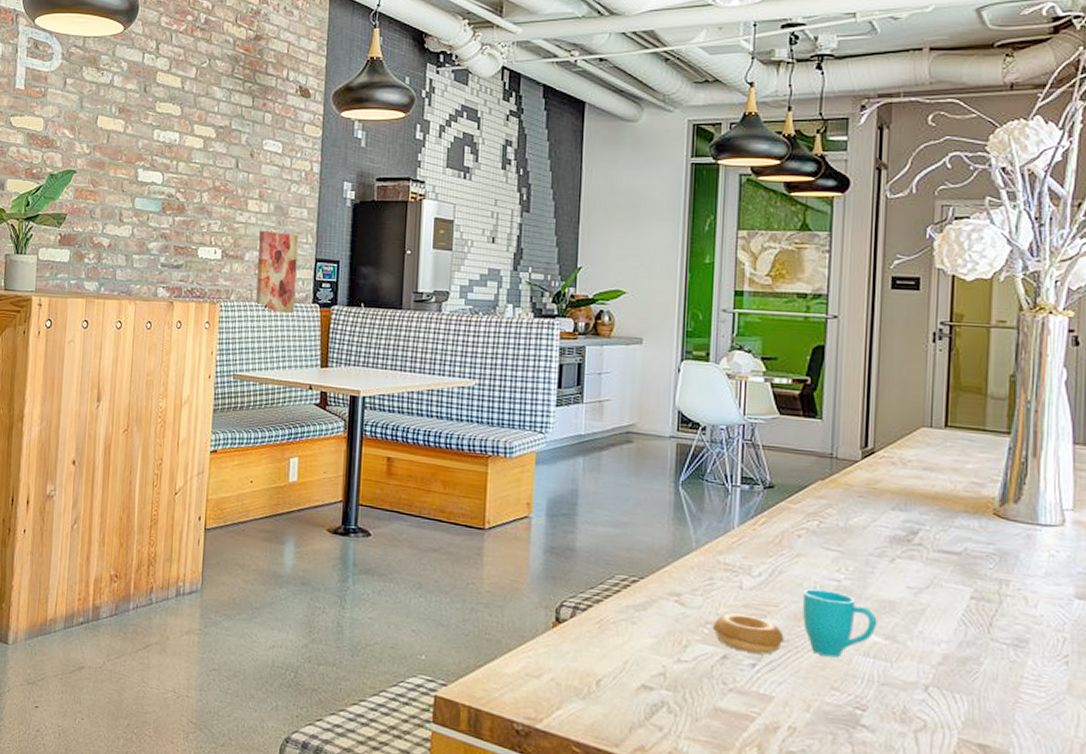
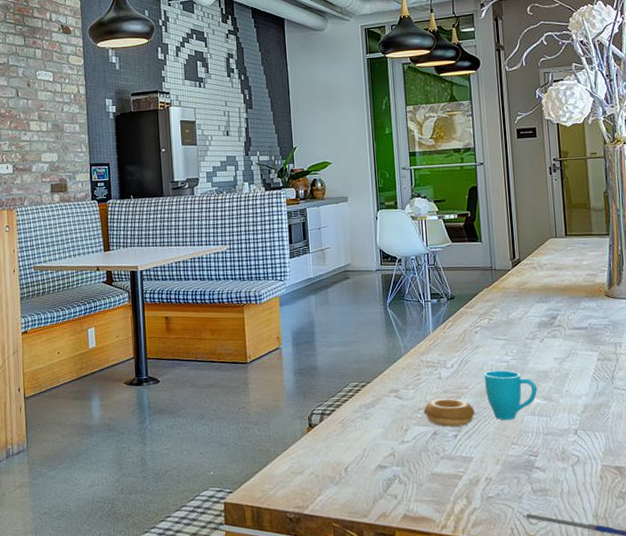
wall art: present [256,230,299,314] -> none [42,145,78,212]

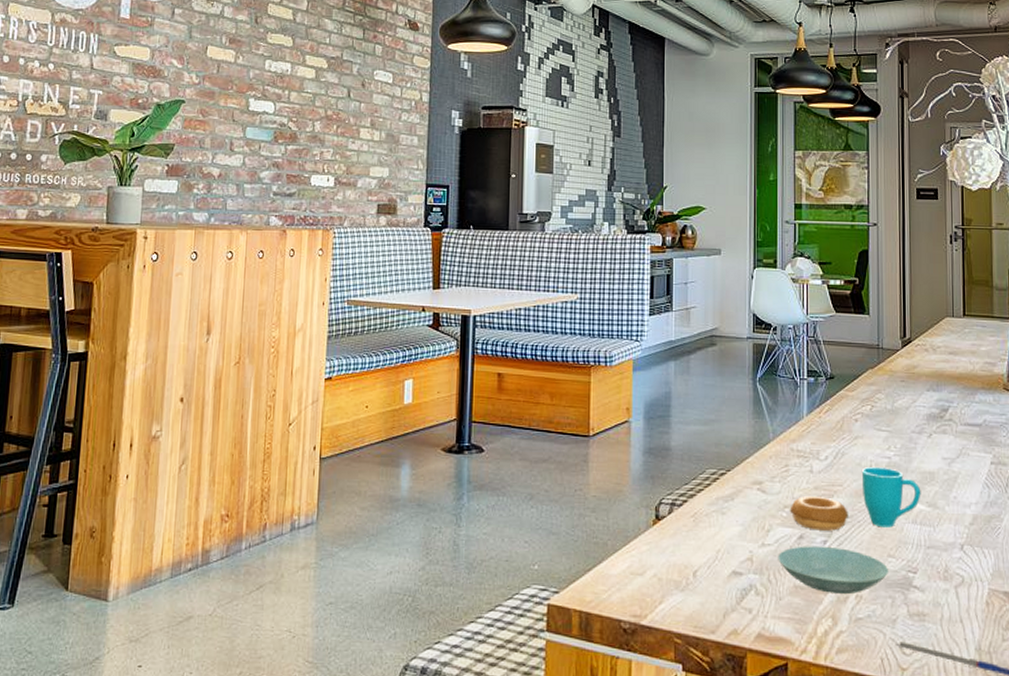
saucer: none [416,439,514,478] -> present [778,546,889,595]

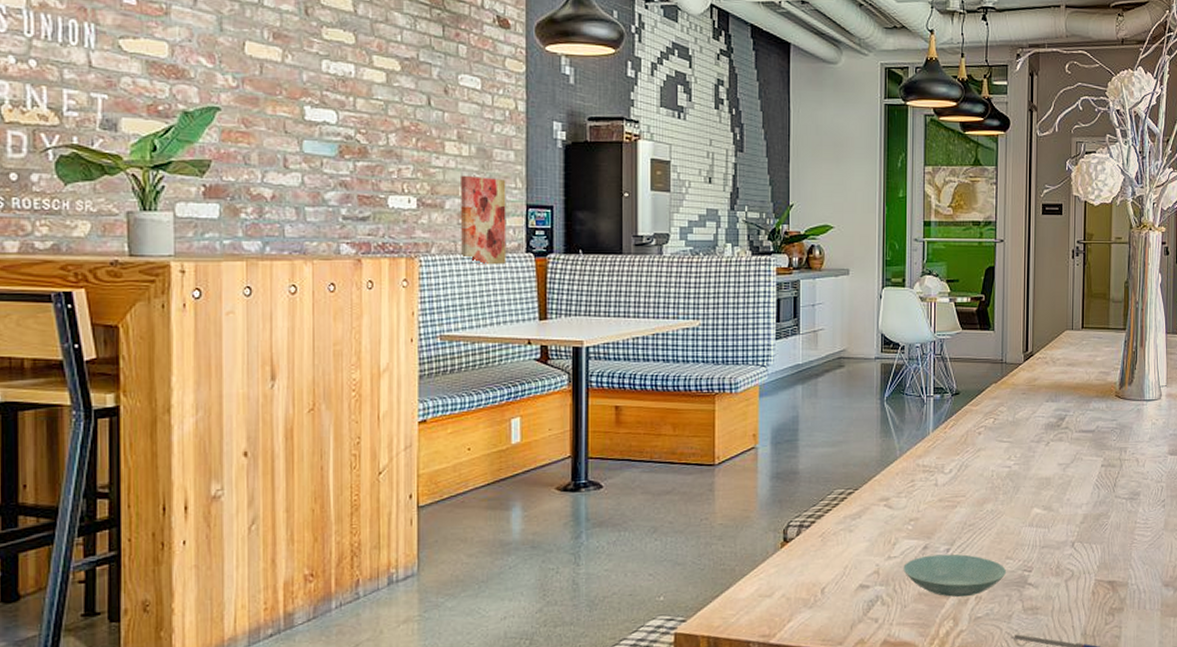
wall art: none [369,157,410,238] -> present [461,175,507,265]
cup: present [790,467,921,531] -> none [915,476,1038,540]

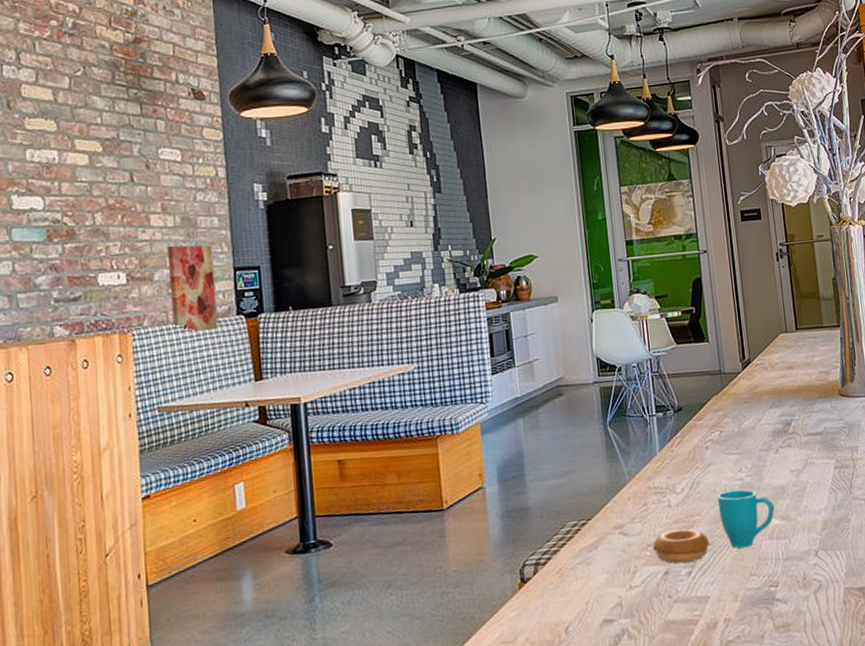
saucer: present [903,554,1007,597] -> none [646,575,753,623]
cup: none [915,476,1038,540] -> present [653,489,775,564]

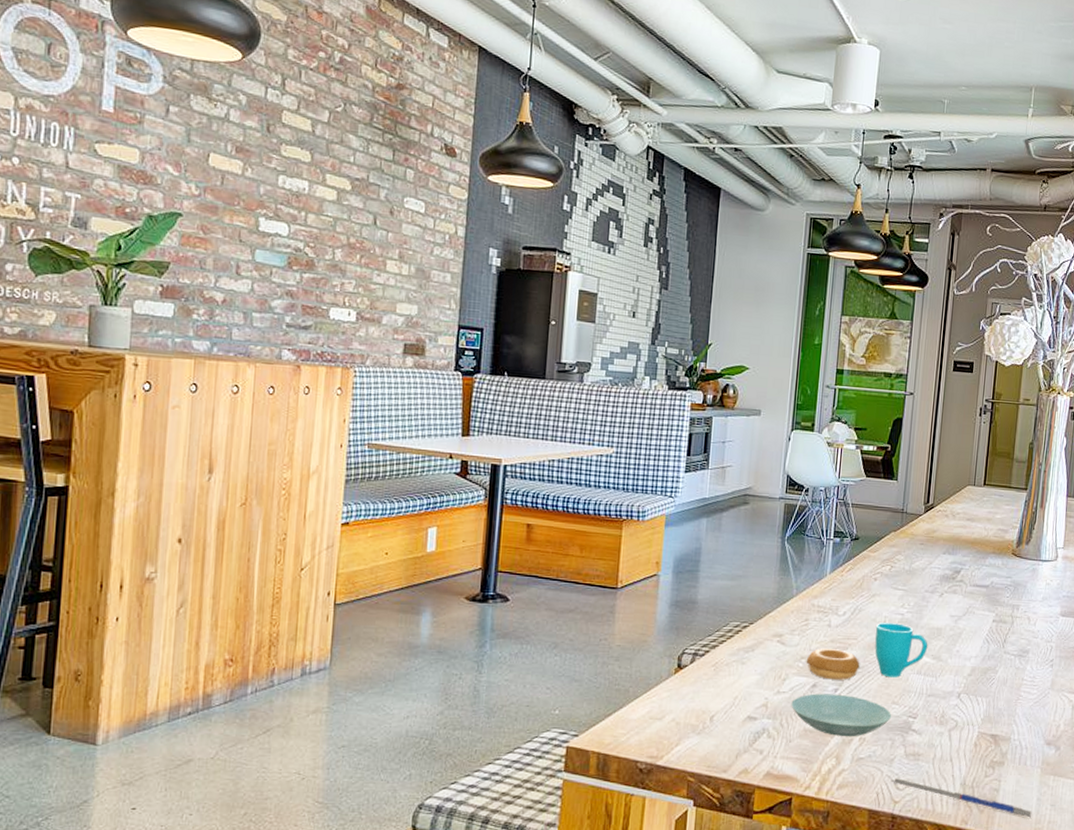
wall art: present [168,245,219,333] -> none [394,292,441,381]
saucer: none [646,575,753,623] -> present [791,693,892,737]

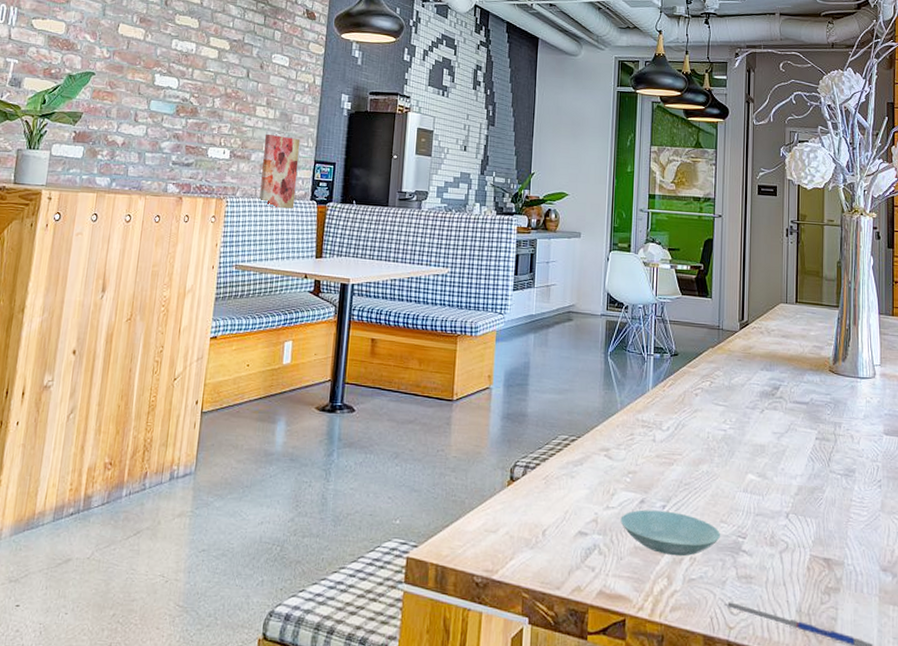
wall art: none [394,292,441,381] -> present [259,133,301,209]
cup: present [806,623,928,680] -> none [633,438,753,497]

